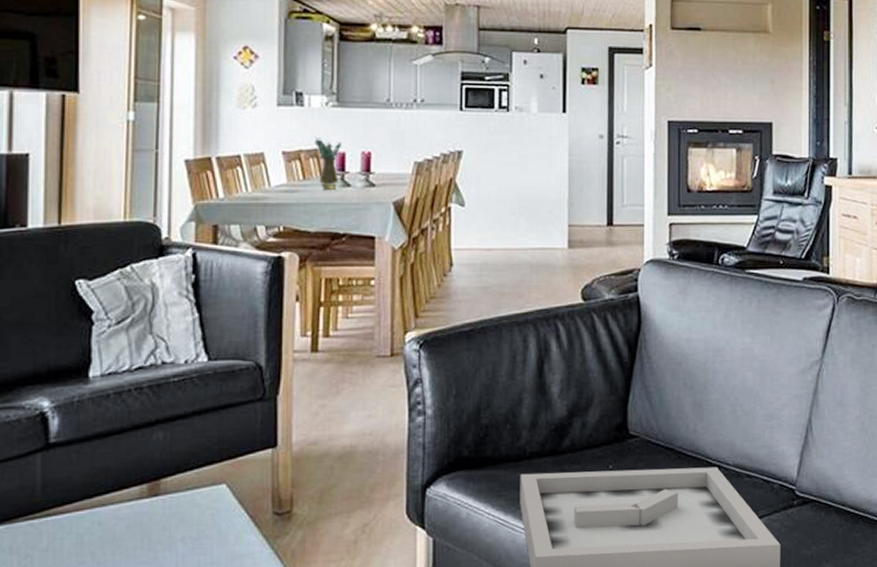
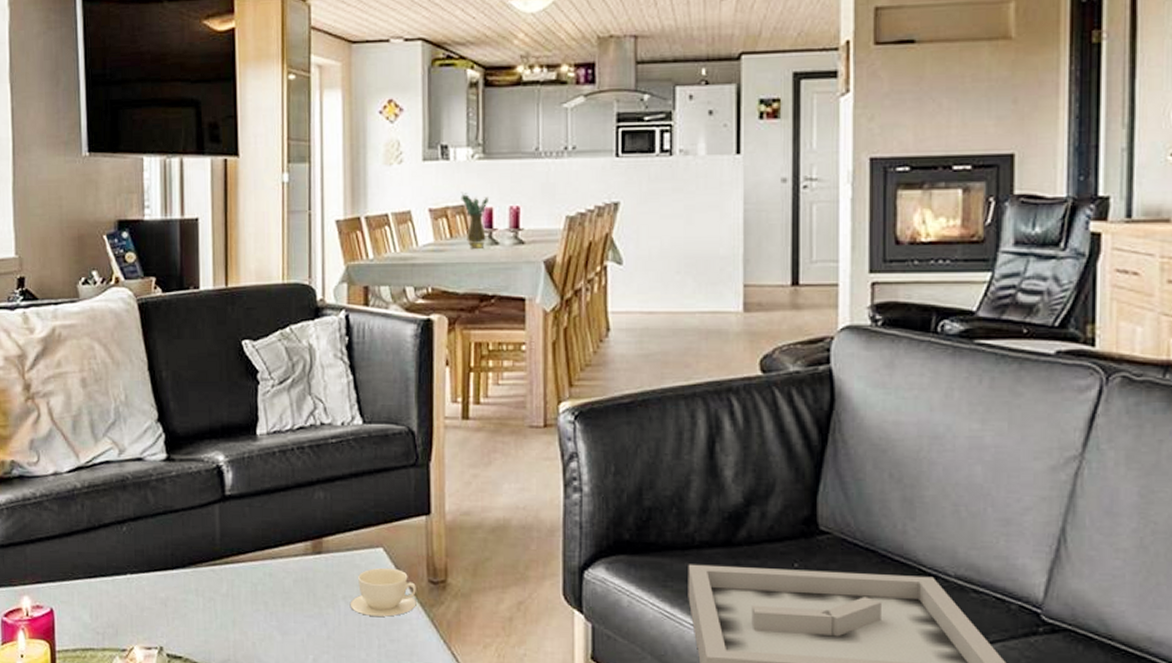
teacup: none [188,503,260,555] -> present [350,567,416,617]

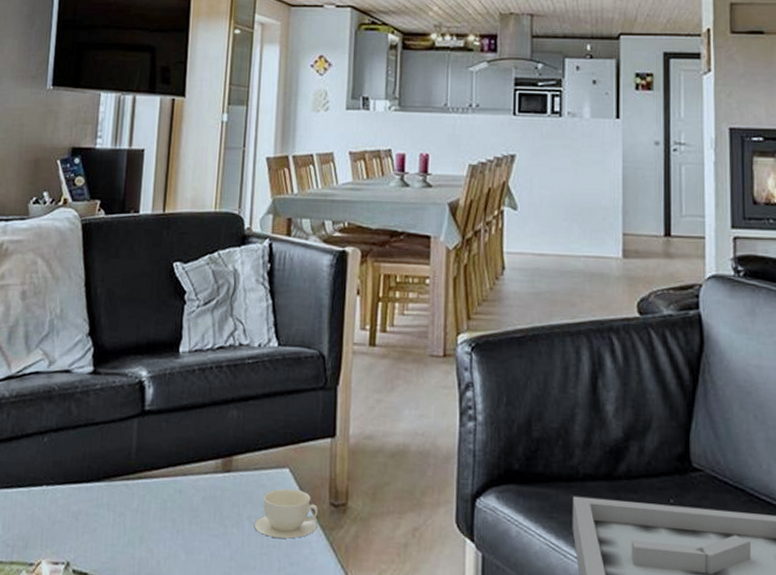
vase: present [461,192,488,248] -> none [378,138,402,189]

